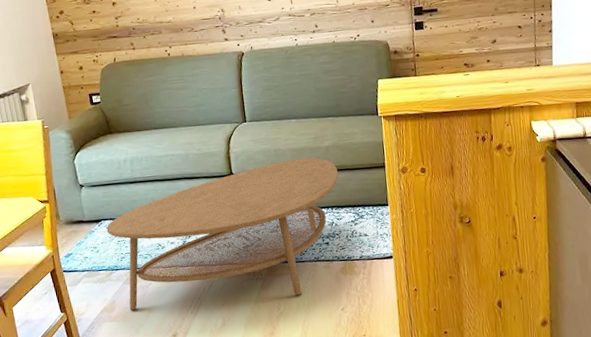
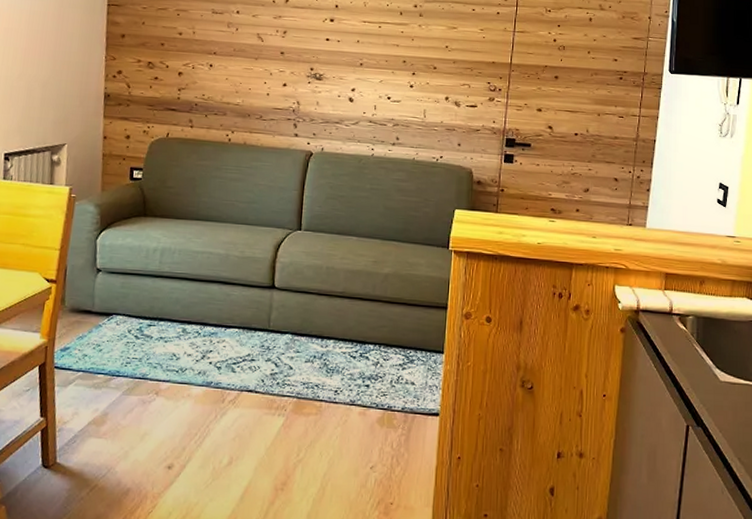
coffee table: present [106,158,339,311] -> none [116,282,394,442]

